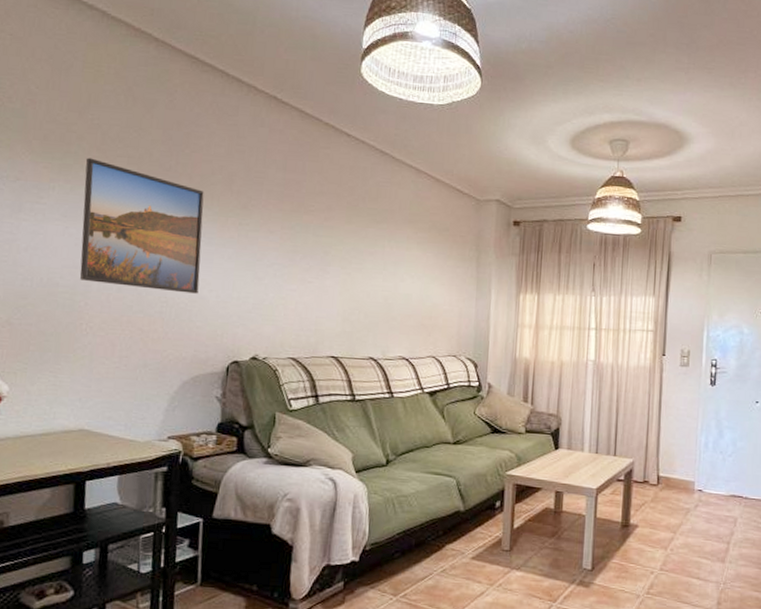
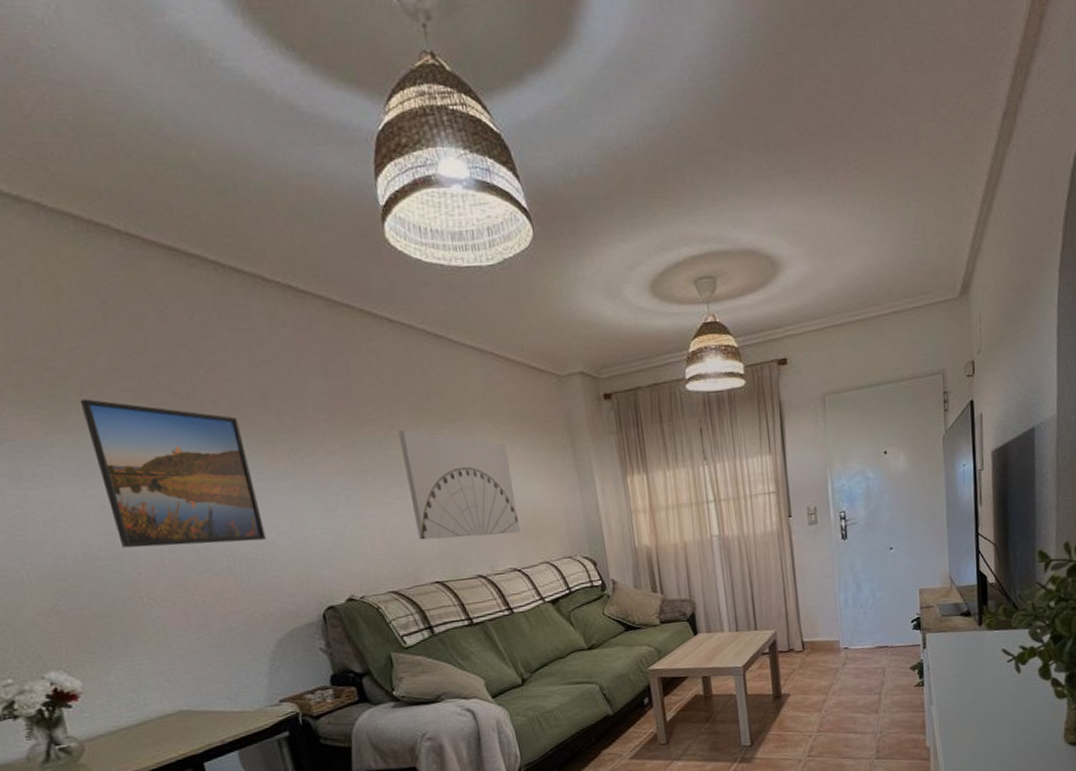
wall art: none [326,222,420,327] -> present [398,429,520,540]

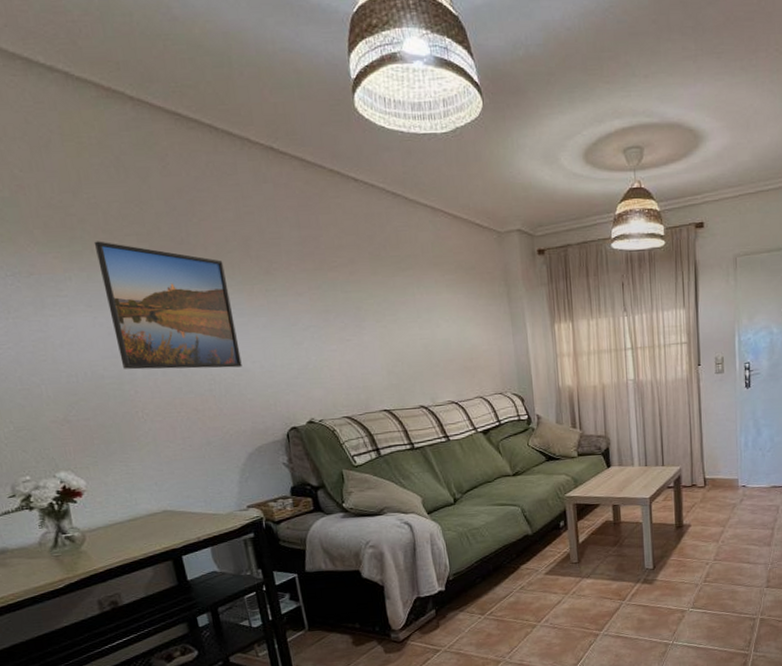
wall art: present [398,429,520,540] -> none [357,275,459,373]

